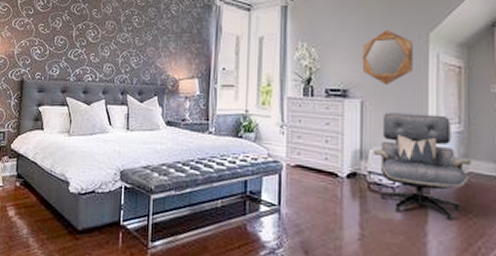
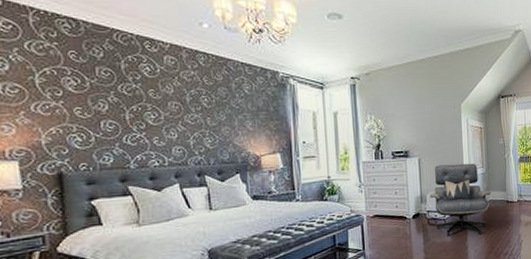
home mirror: present [362,29,413,86] -> none [416,102,452,146]

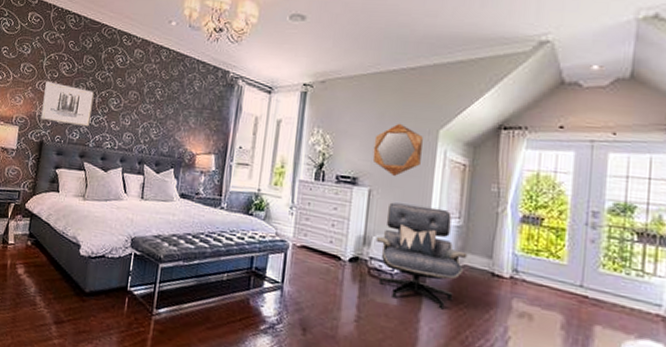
wall art: none [46,102,125,149] -> present [40,81,94,127]
home mirror: none [416,102,452,146] -> present [372,123,423,177]

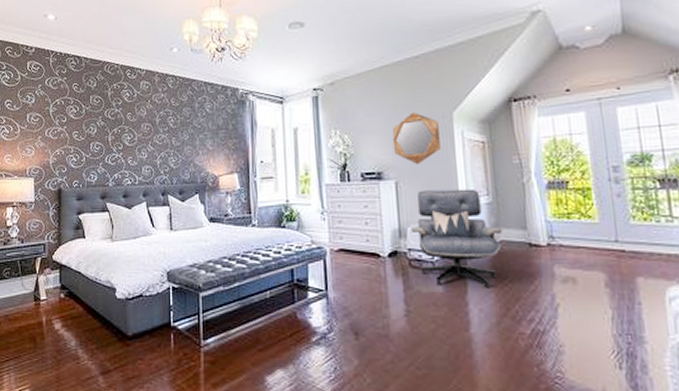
wall art: present [40,81,94,127] -> none [55,127,106,168]

